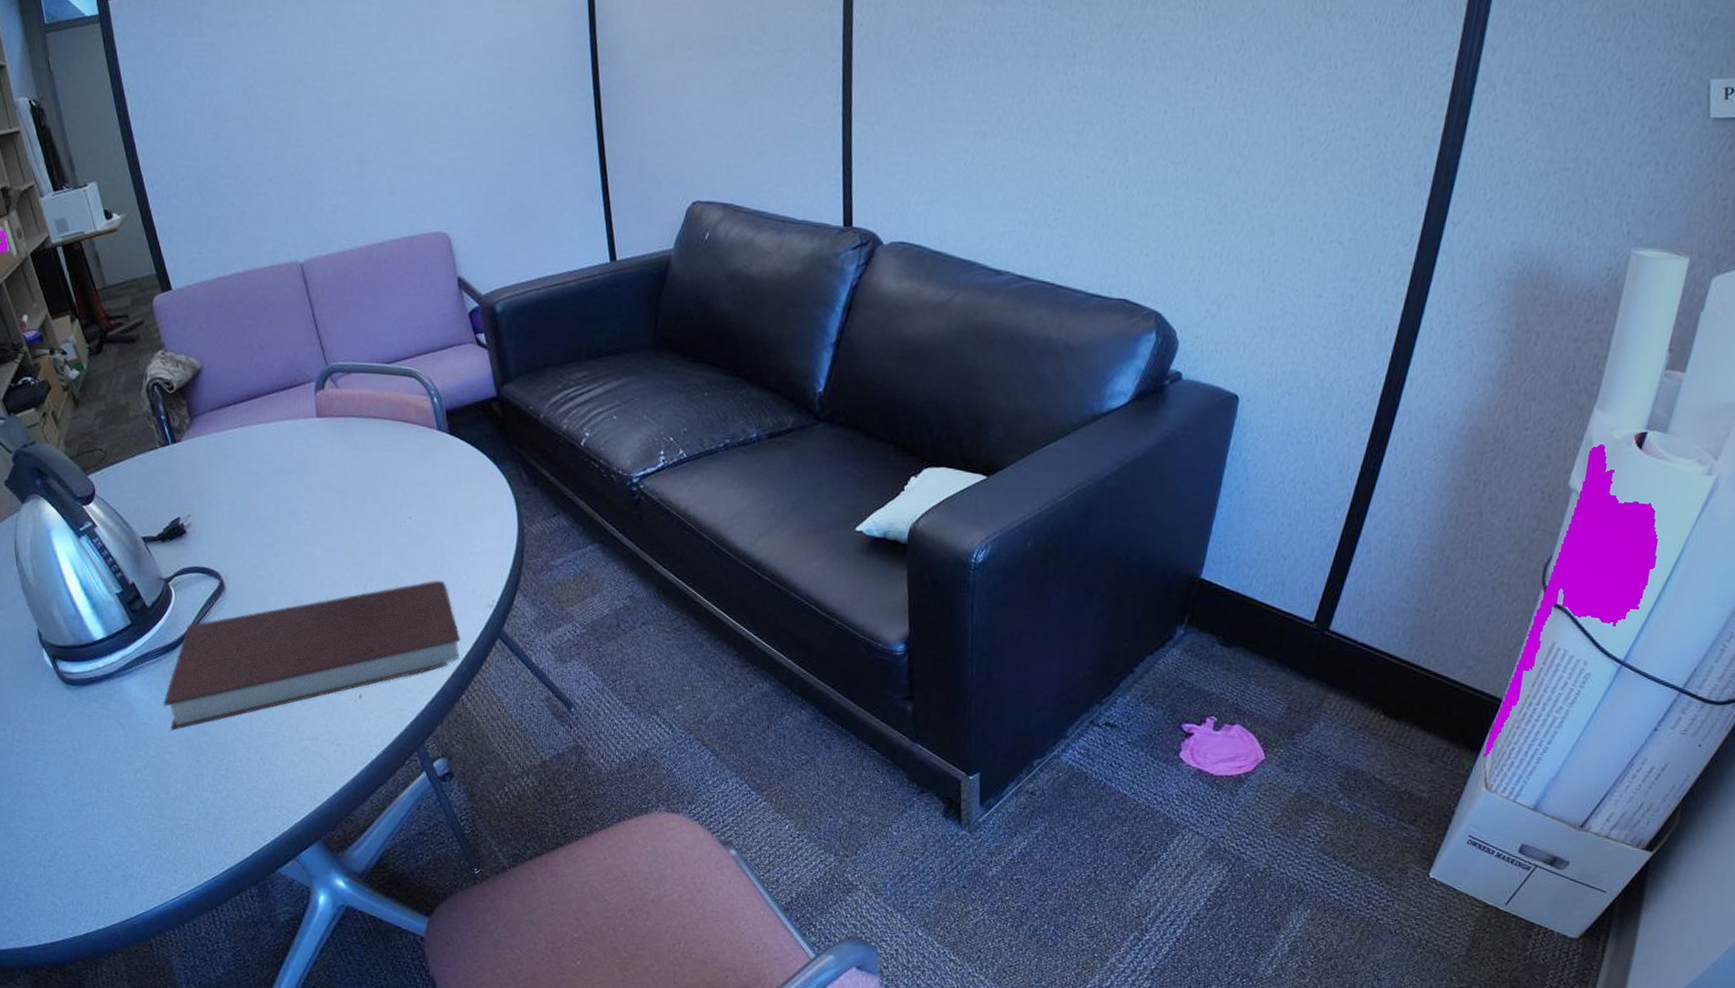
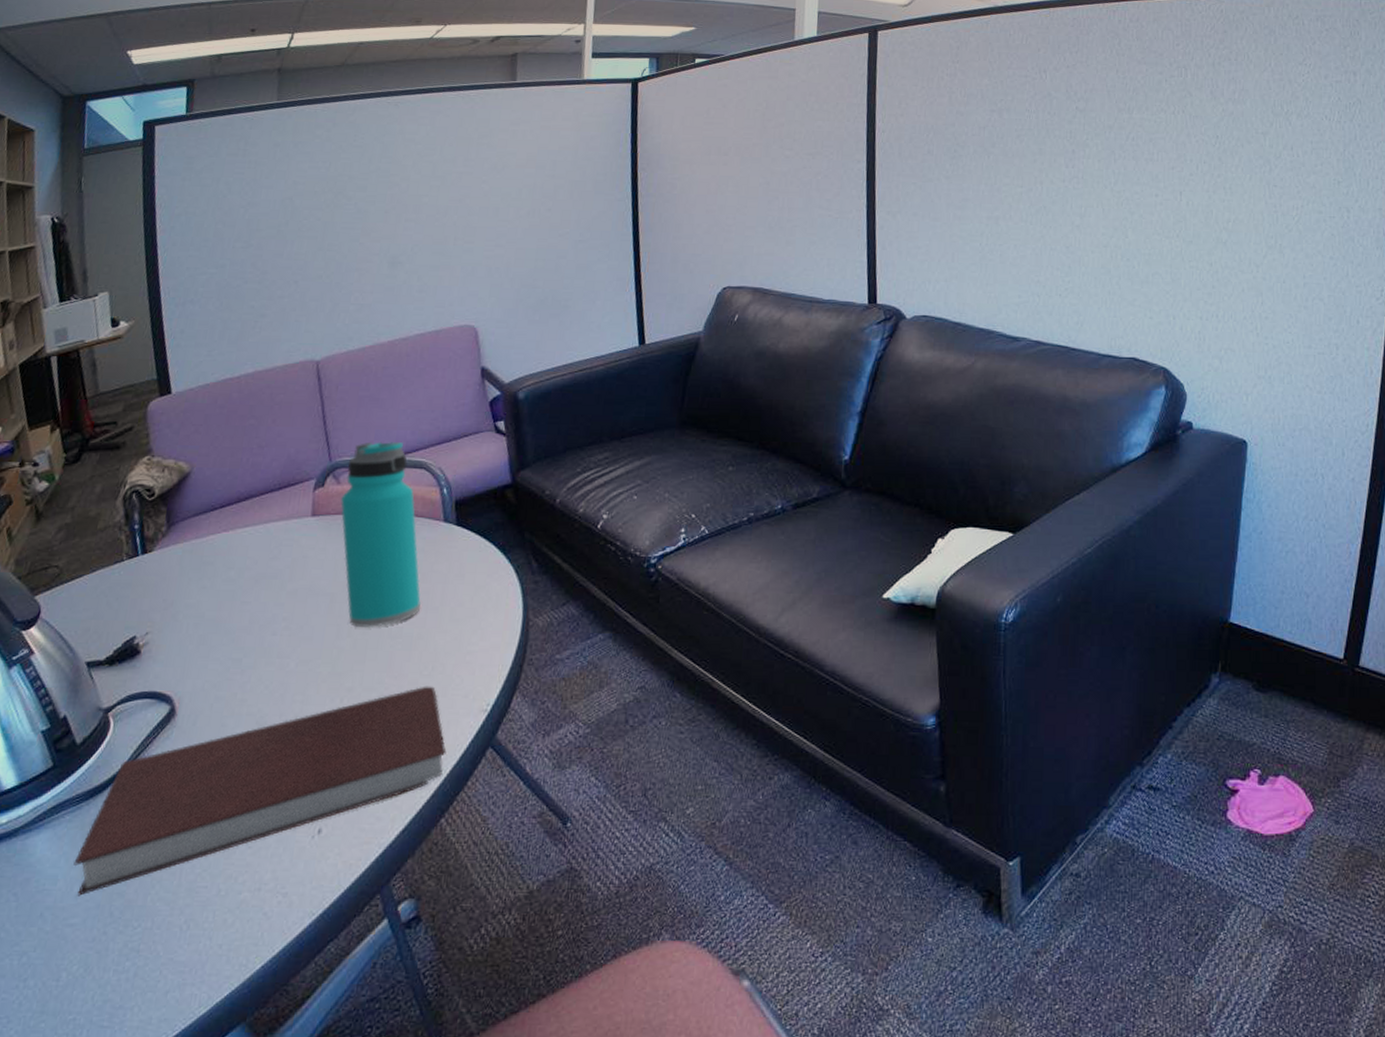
water bottle: none [341,347,425,525] -> present [340,441,422,629]

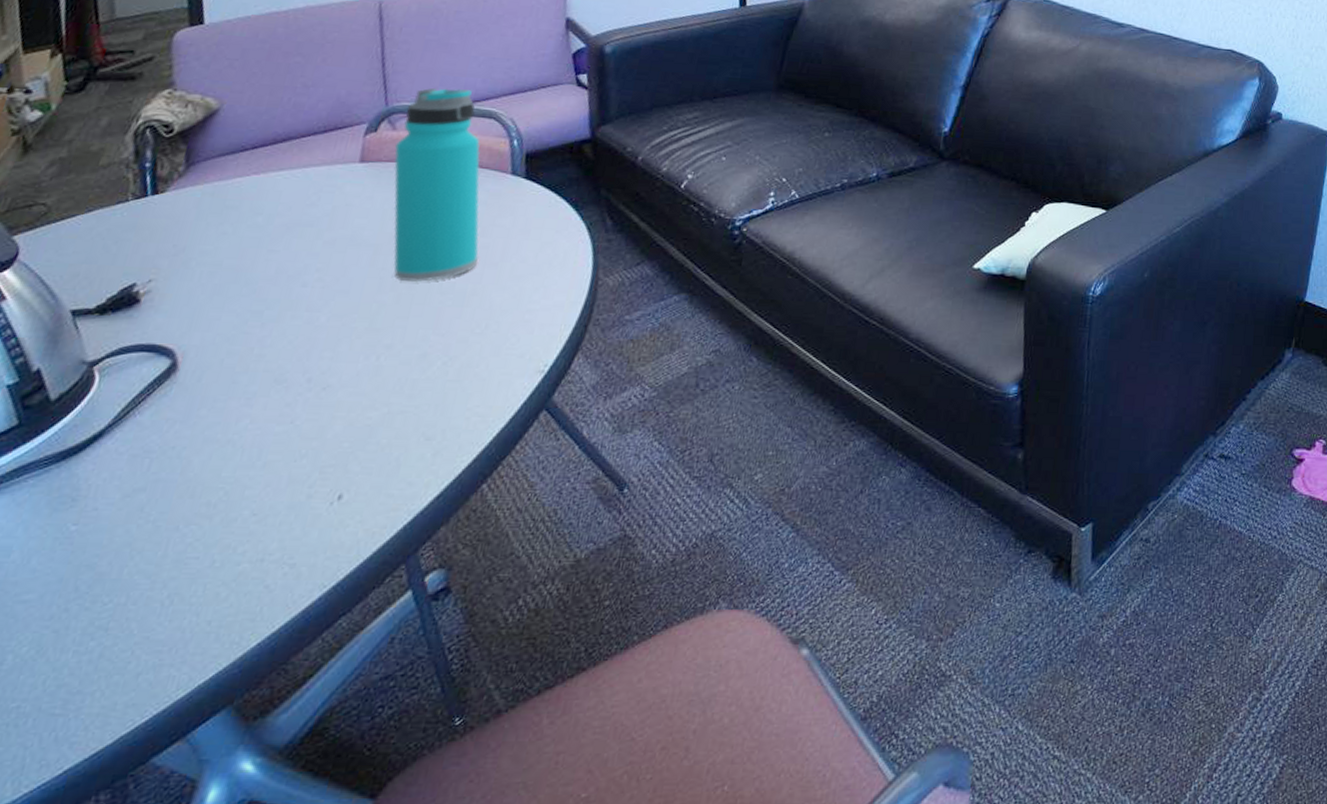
notebook: present [73,686,447,896] -> none [34,344,495,569]

